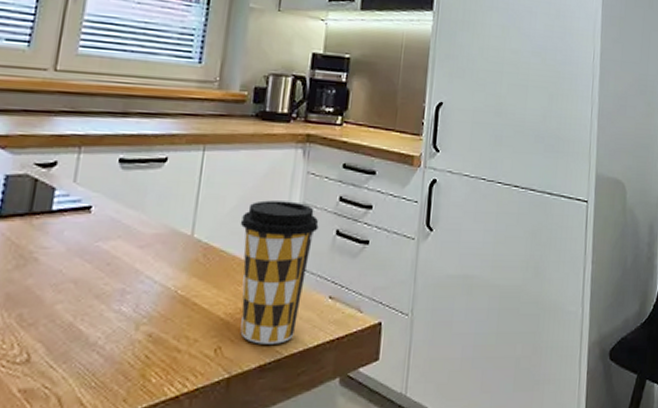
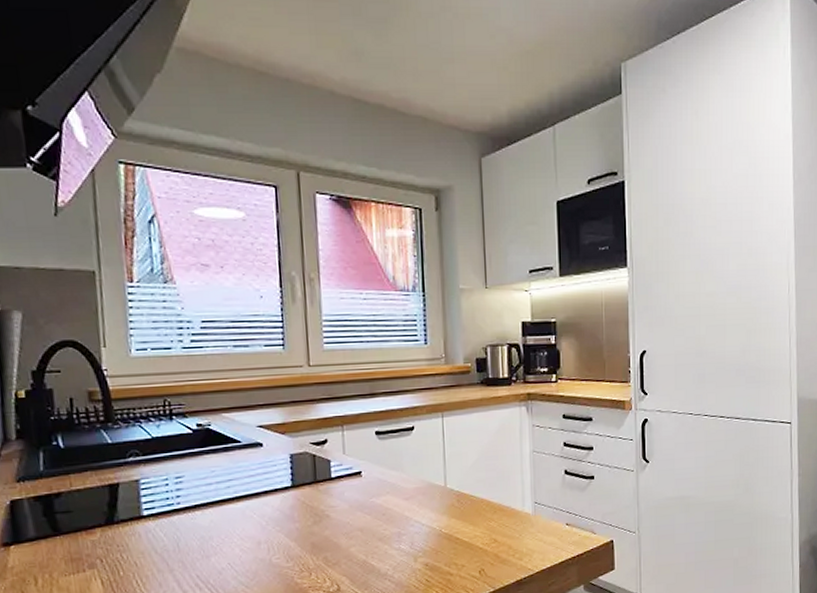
coffee cup: present [240,200,319,344] -> none [482,450,549,565]

